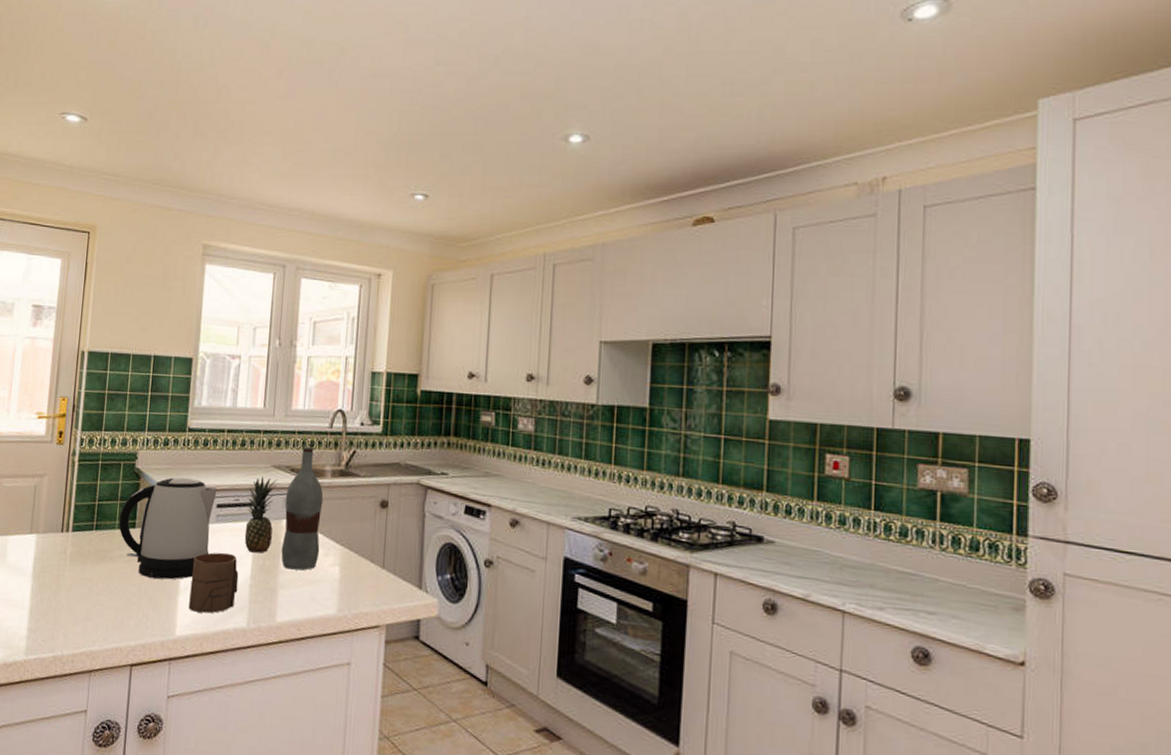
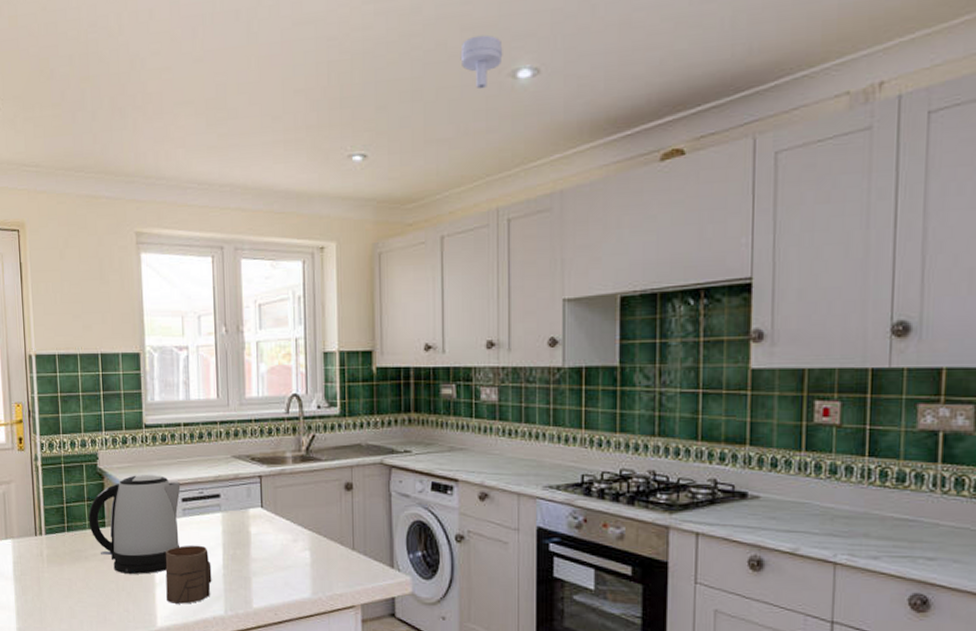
fruit: present [244,476,277,554] -> none [210,467,240,543]
bottle: present [281,447,324,571] -> none [248,435,289,557]
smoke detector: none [519,102,558,148] -> present [460,34,503,90]

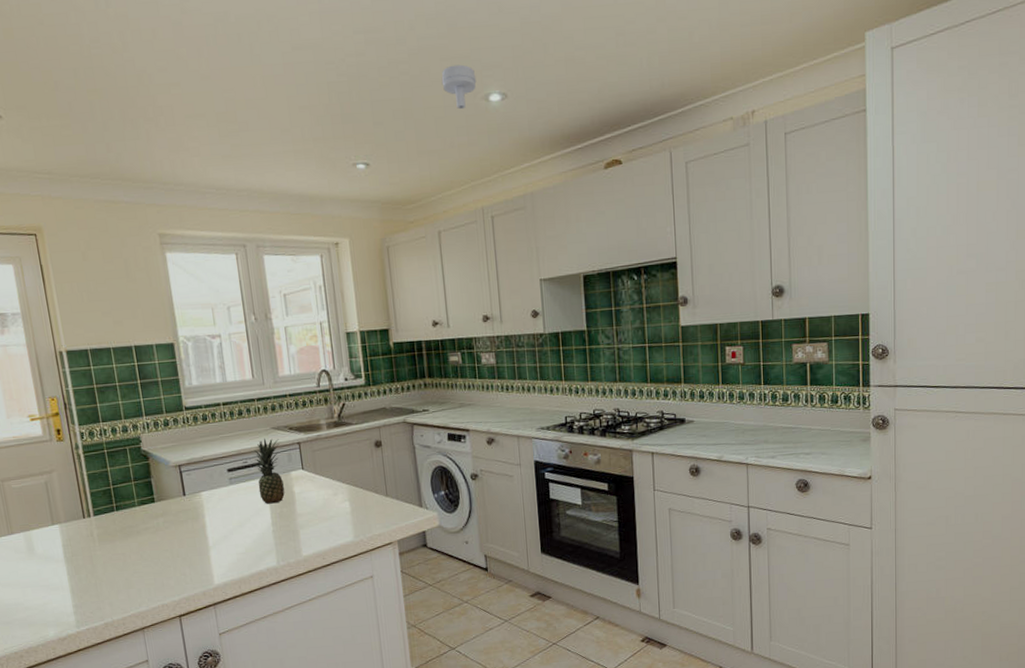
kettle: present [88,474,181,575] -> none [136,450,229,542]
cup: present [165,545,212,604] -> none [216,508,263,562]
fruit: none [210,467,240,543] -> present [253,438,285,504]

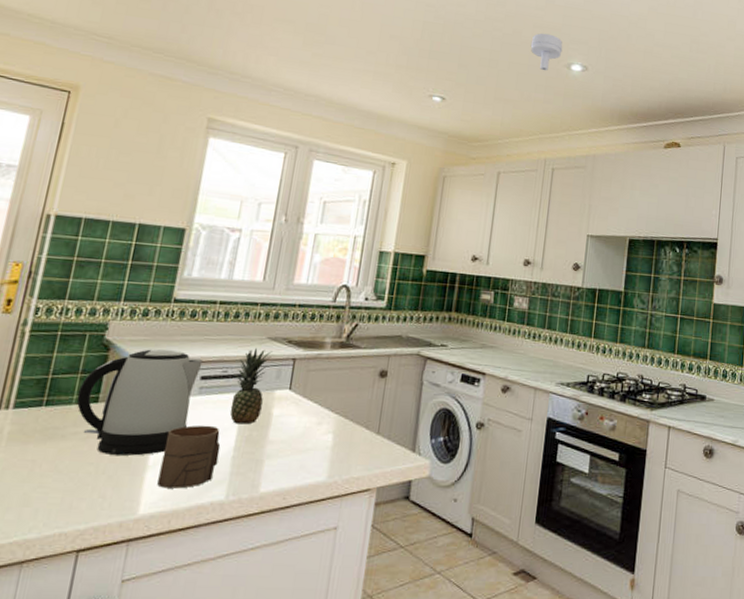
kettle: none [136,450,229,542] -> present [76,348,203,456]
cup: none [216,508,263,562] -> present [157,425,221,489]

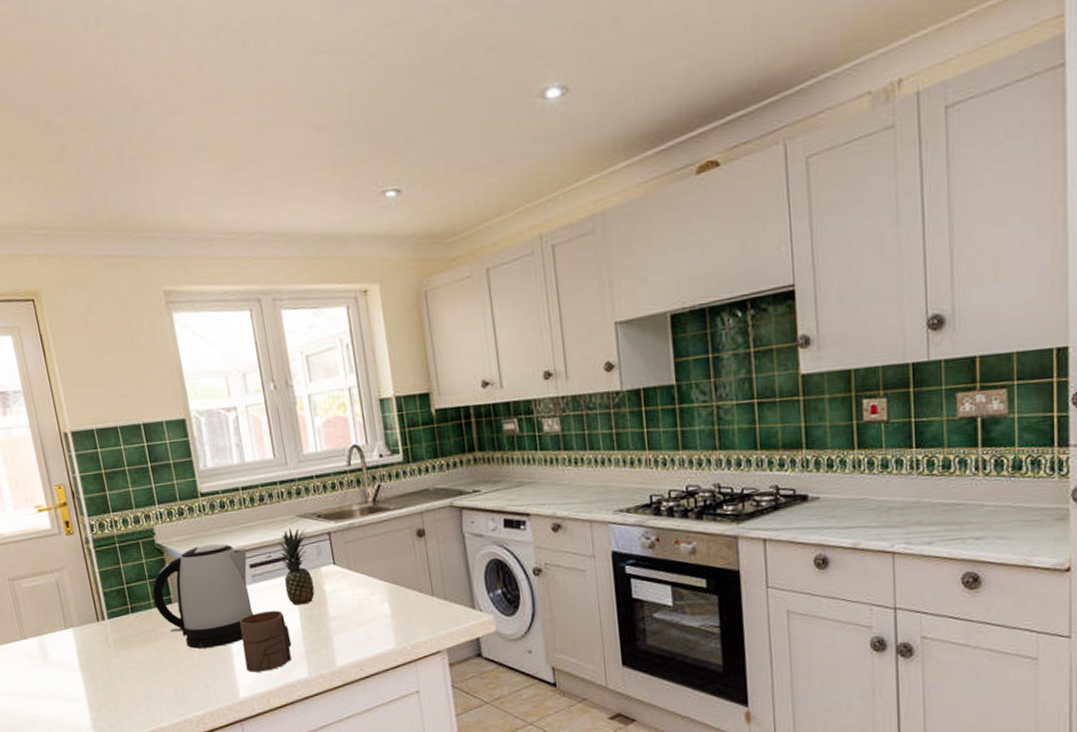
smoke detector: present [530,33,563,71] -> none [485,54,530,113]

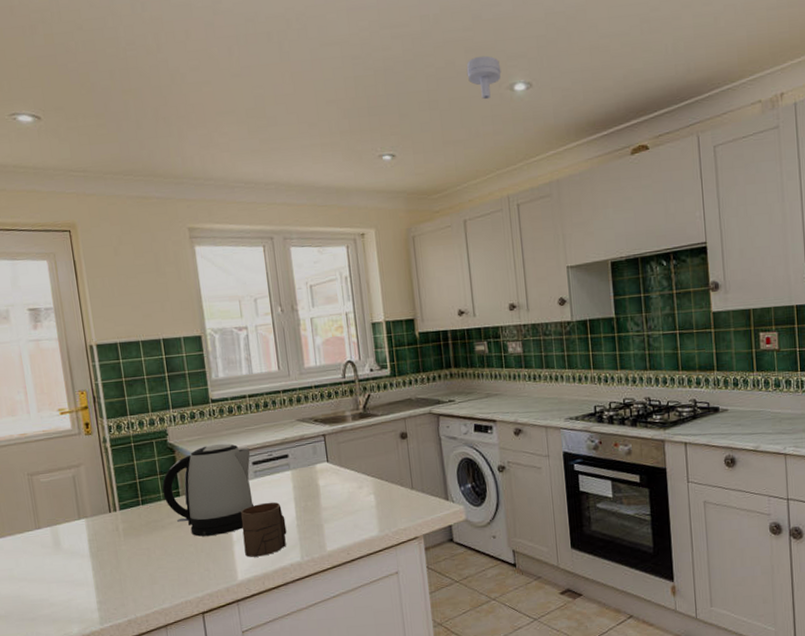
fruit: present [277,527,315,606] -> none [278,430,309,498]
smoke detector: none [485,54,530,113] -> present [466,55,501,100]

